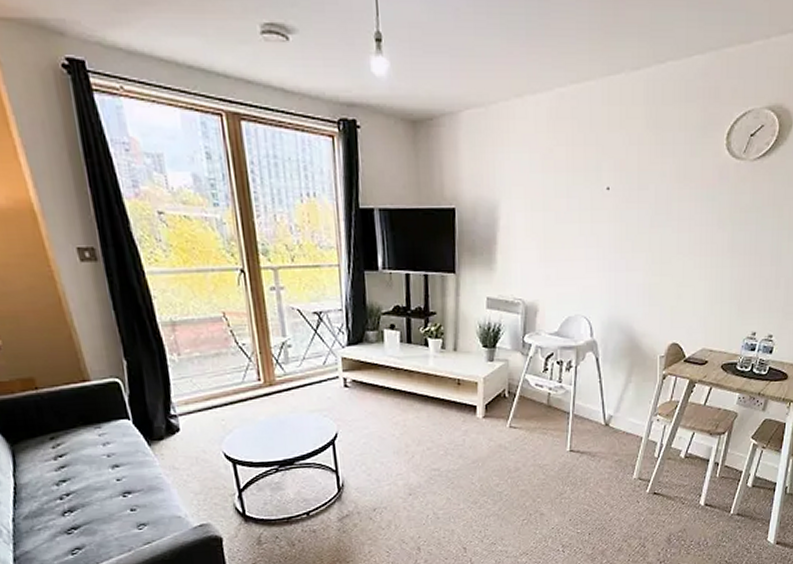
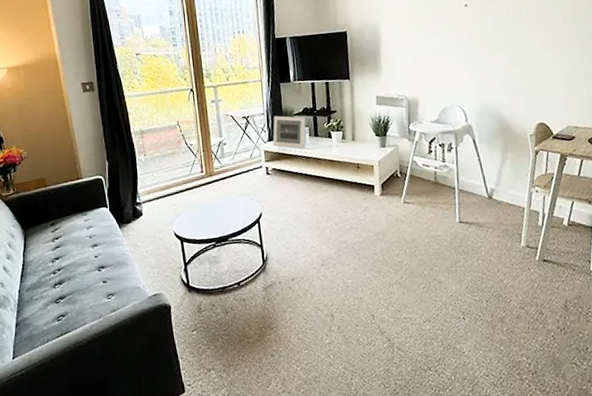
picture frame: none [353,313,397,357] -> present [273,115,306,148]

